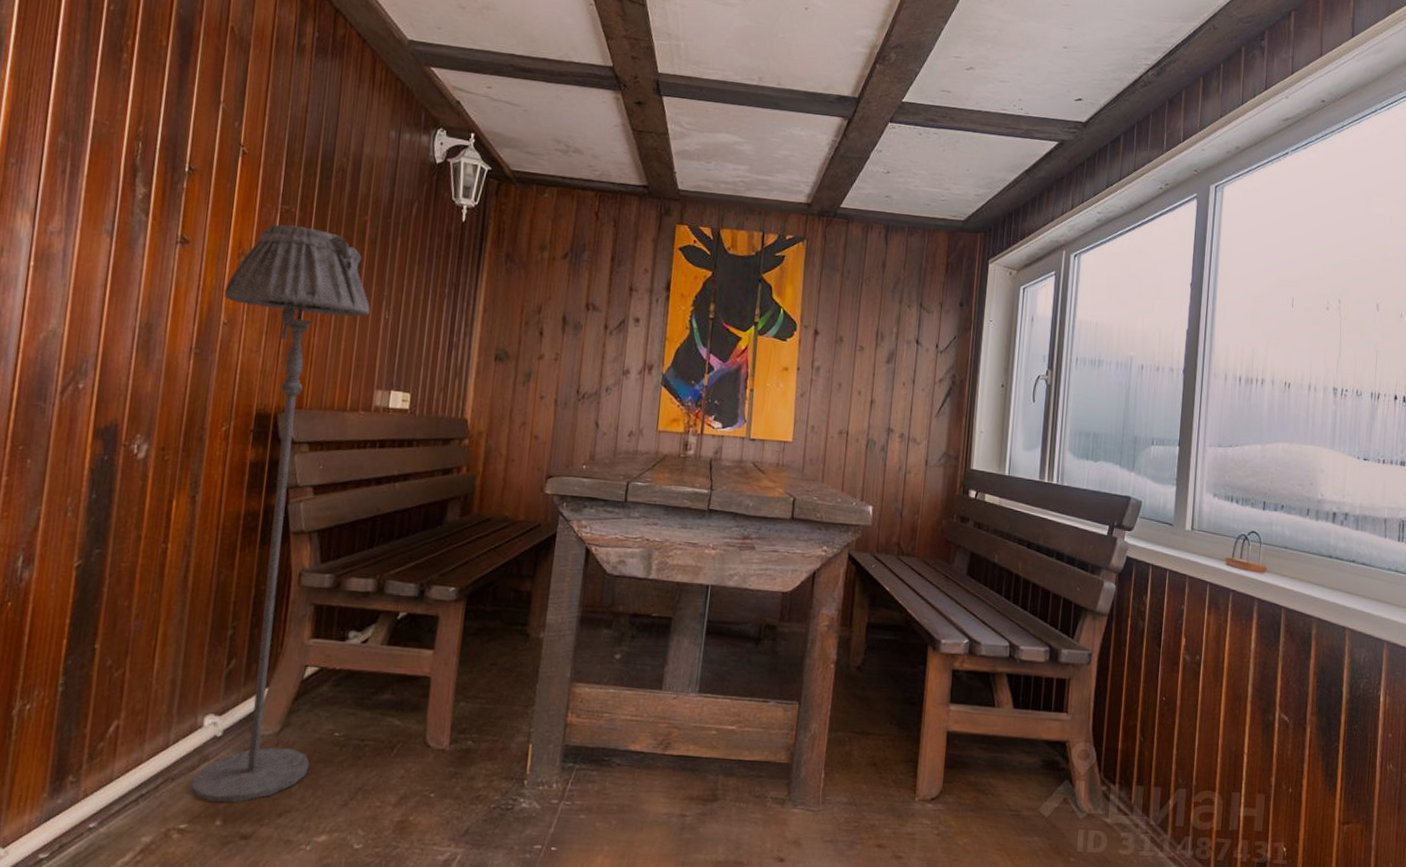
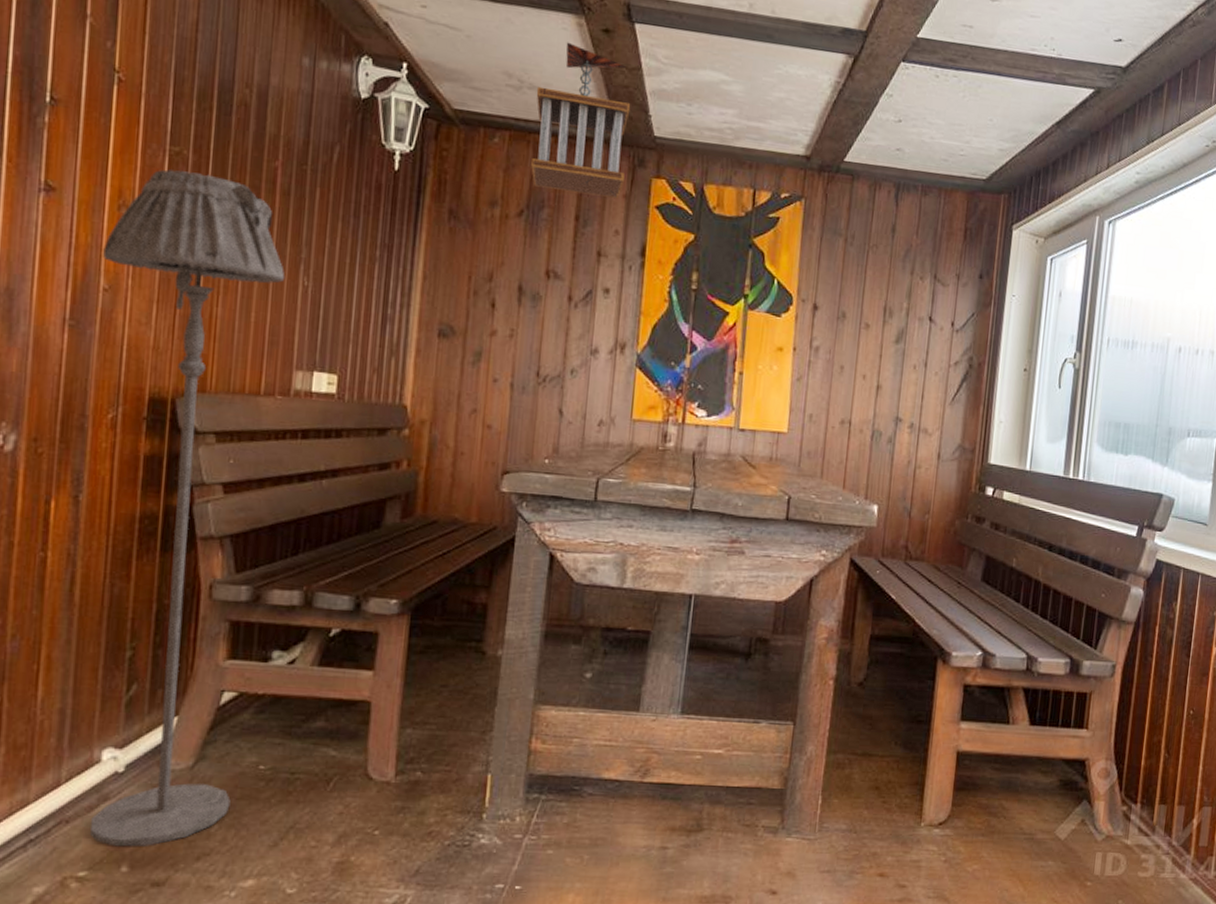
wind chime: none [575,113,659,242] -> present [531,42,631,198]

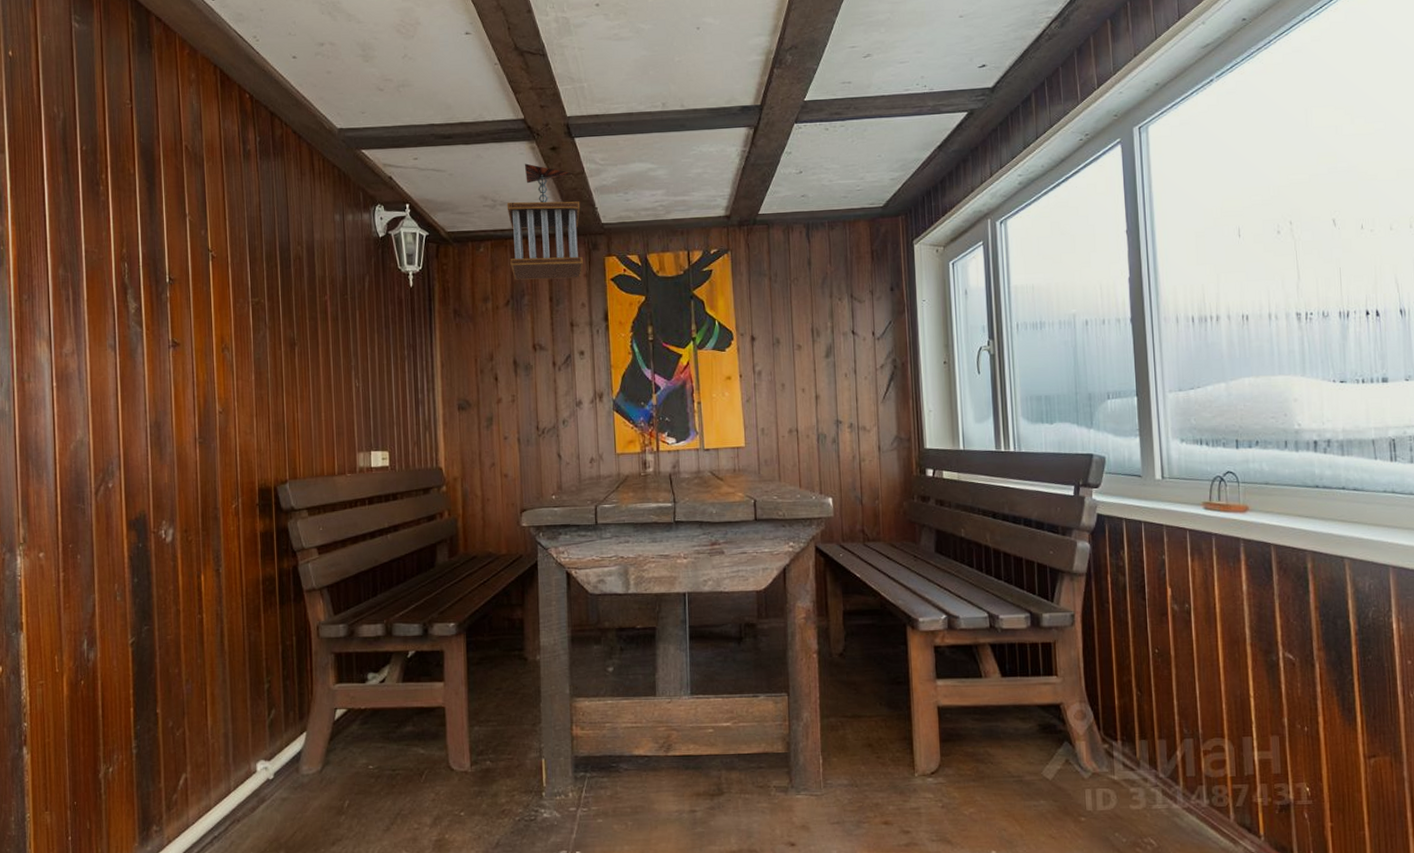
floor lamp: present [89,169,285,847] -> none [216,314,351,838]

